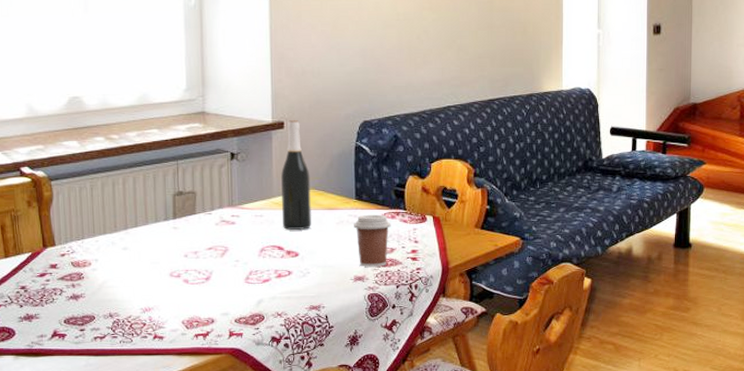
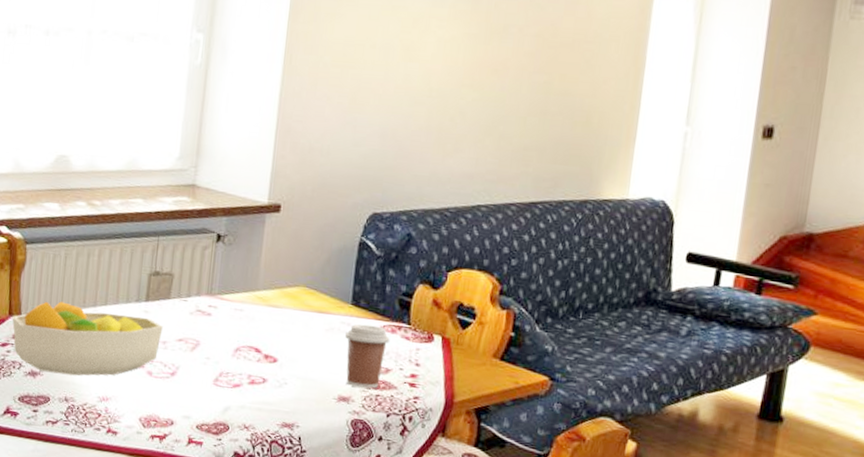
fruit bowl: none [46,229,193,294] -> present [12,301,163,376]
wine bottle: present [280,120,311,230] -> none [264,203,303,333]

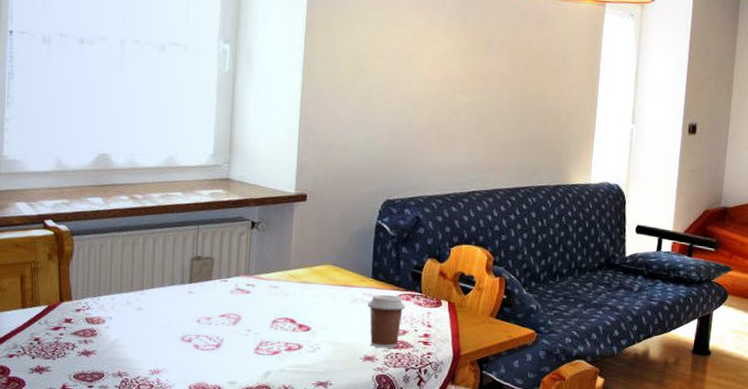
fruit bowl: present [12,301,163,376] -> none [63,287,207,353]

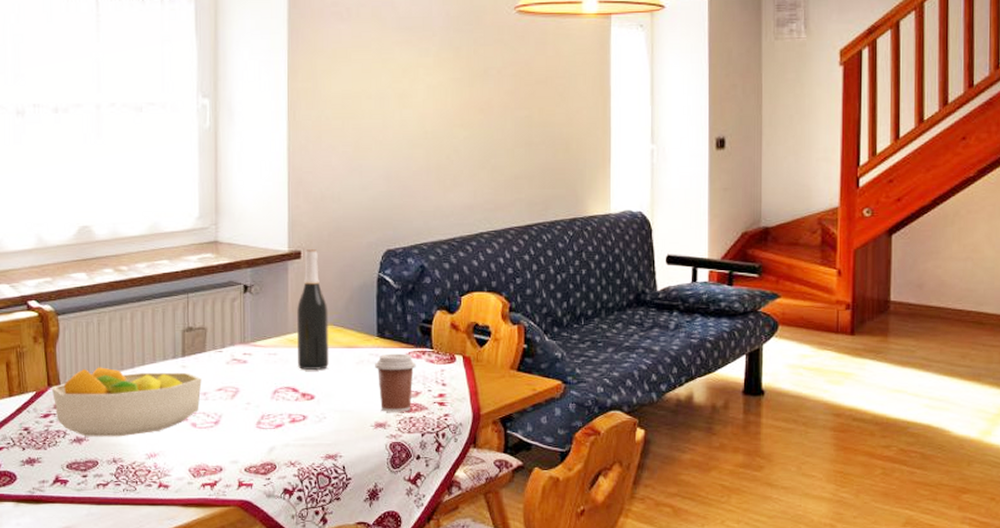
fruit bowl: none [63,287,207,353] -> present [51,367,202,437]
wine bottle: none [297,193,329,305] -> present [296,249,329,370]

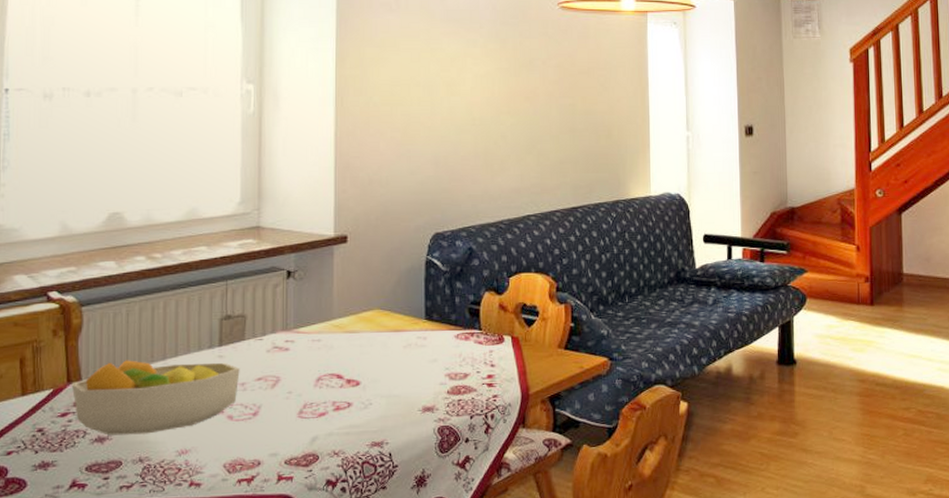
wine bottle: present [296,249,329,370] -> none [342,233,375,355]
coffee cup: present [375,353,416,412] -> none [423,335,465,396]

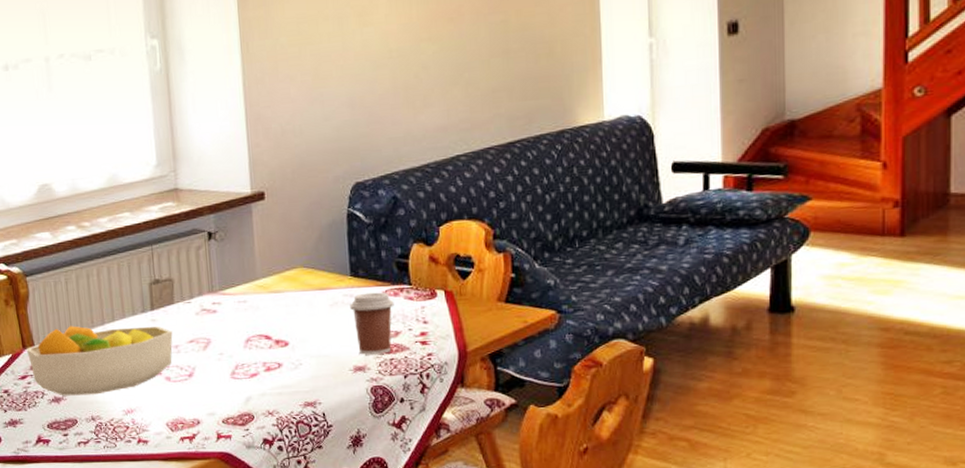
coffee cup: none [423,335,465,396] -> present [350,292,394,355]

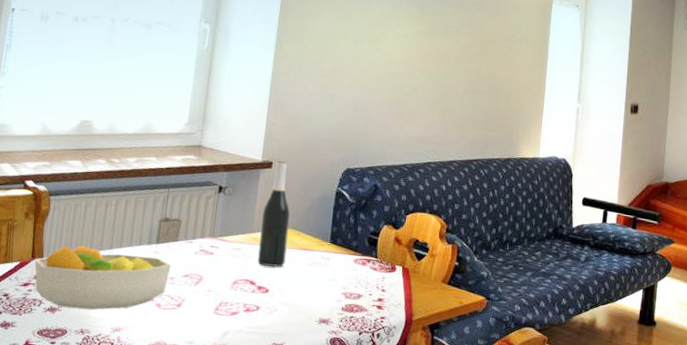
wine bottle: none [263,189,301,316] -> present [257,161,290,267]
coffee cup: present [350,292,394,355] -> none [325,258,361,312]

